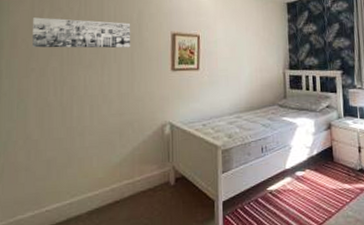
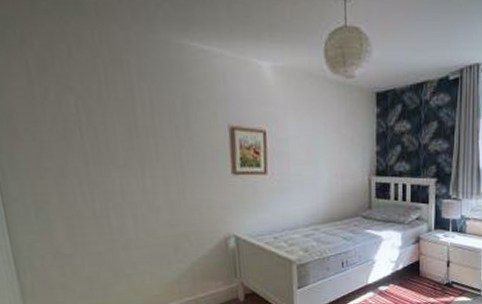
wall art: present [32,17,131,49] -> none [34,98,176,145]

